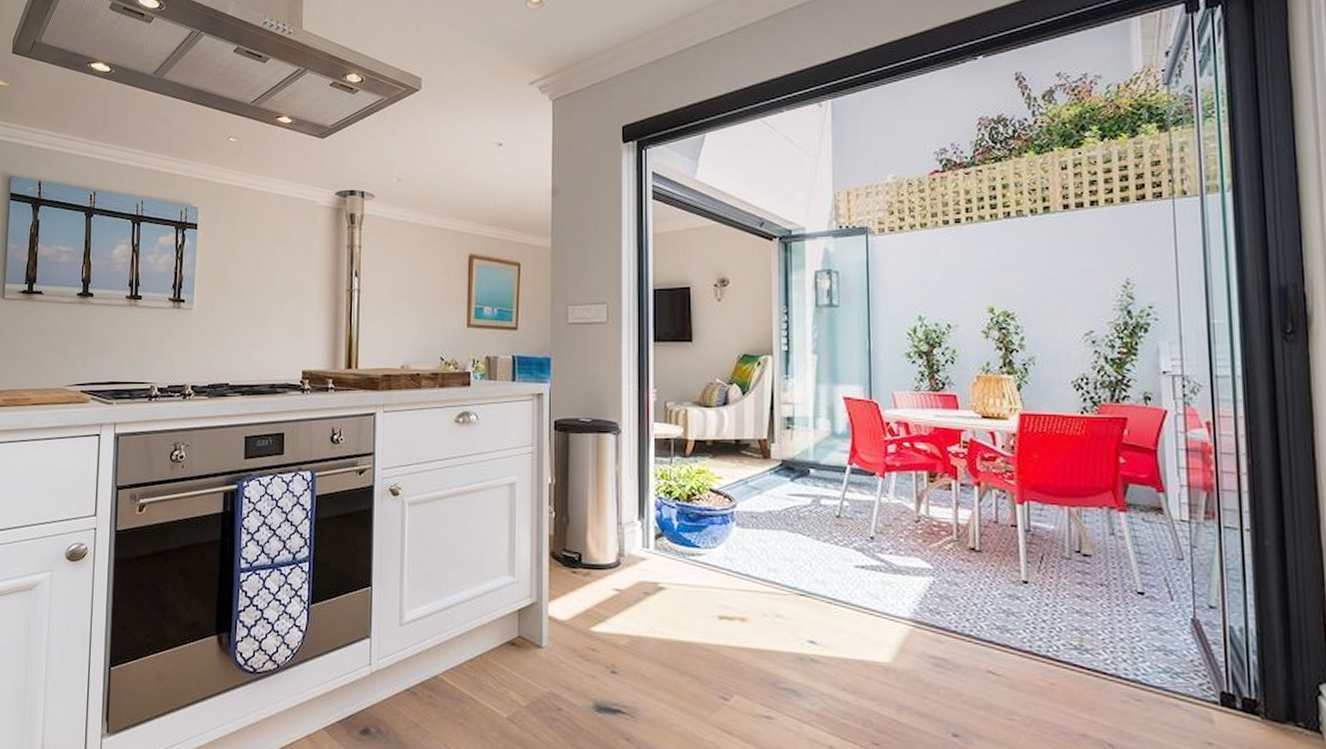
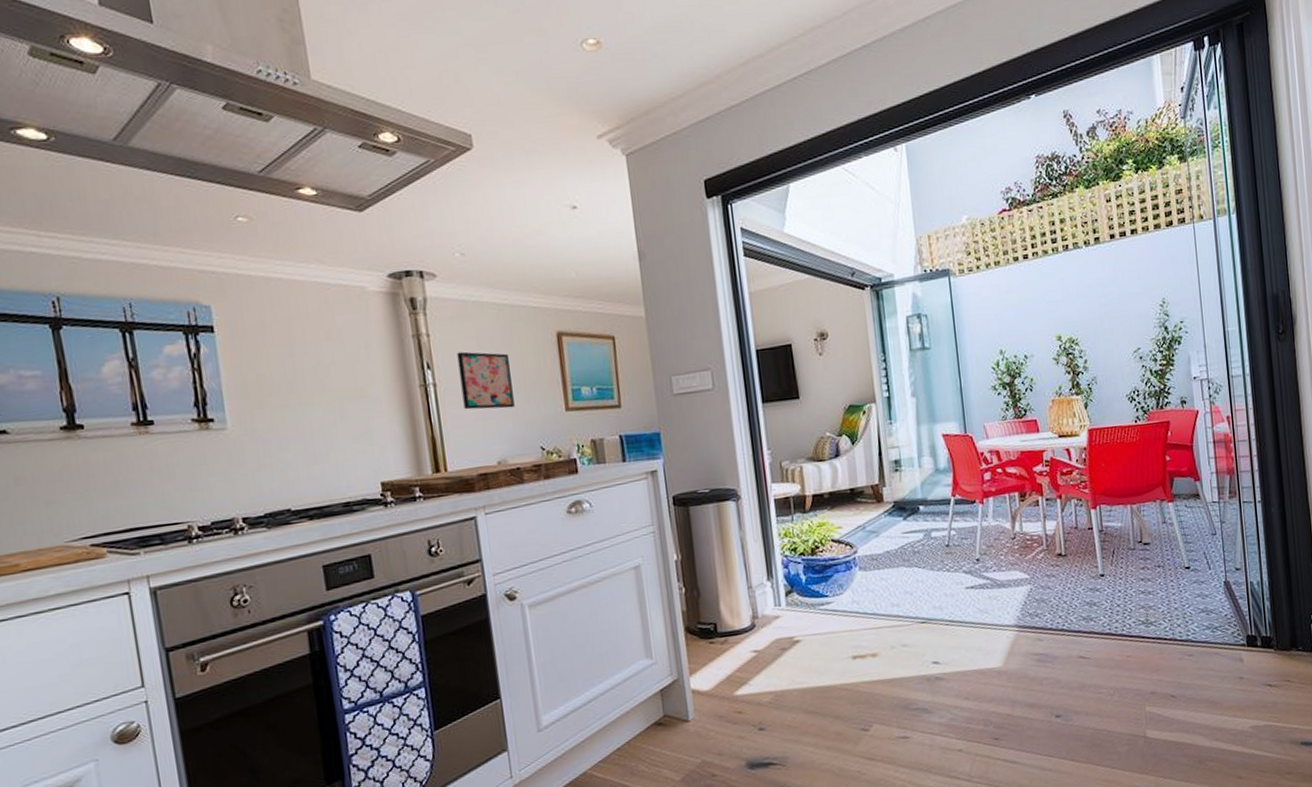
wall art: none [380,264,424,319] -> present [457,351,515,410]

